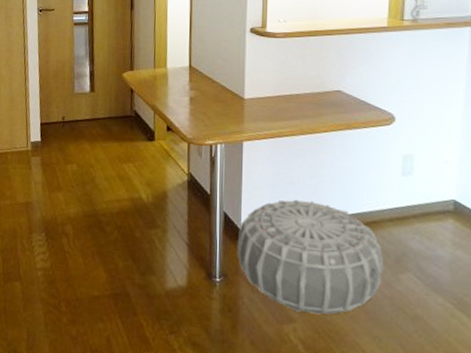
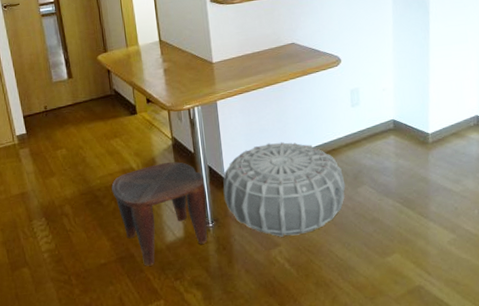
stool: none [116,198,218,311] -> present [111,161,208,266]

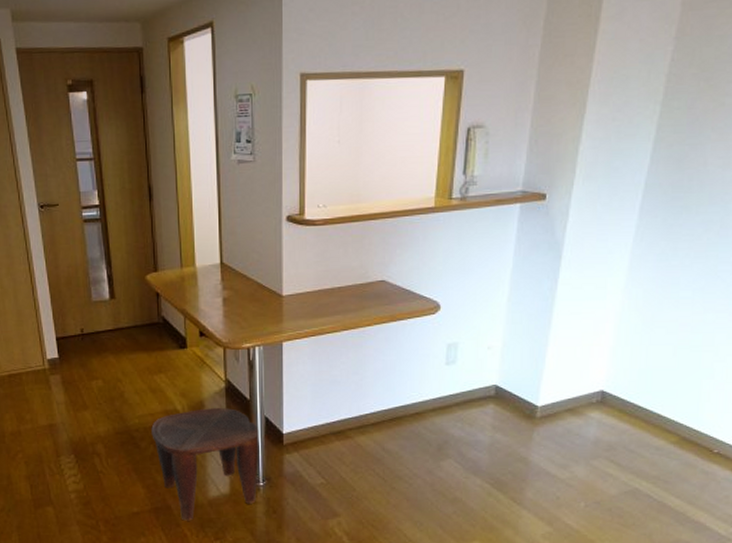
air purifier: present [223,141,346,237] -> none [279,397,426,507]

